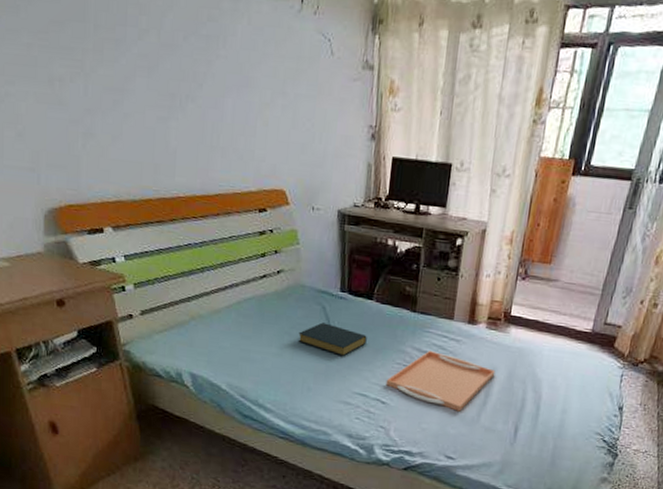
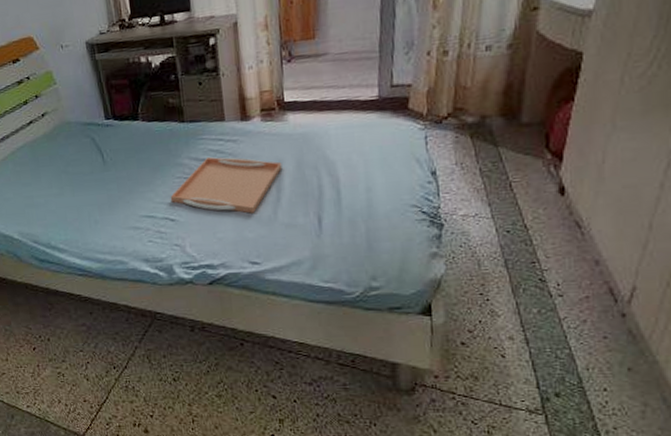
hardback book: present [298,322,367,357] -> none [74,153,142,183]

